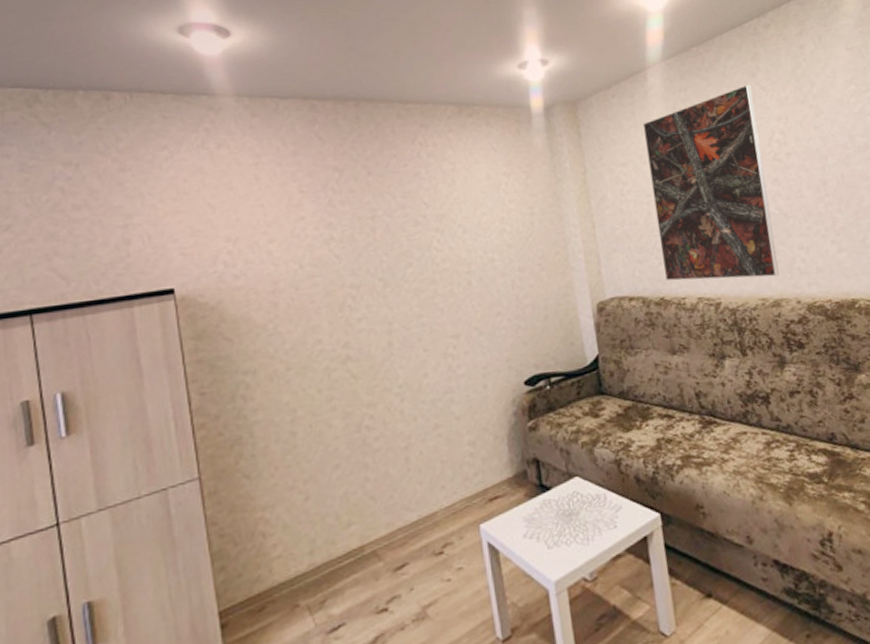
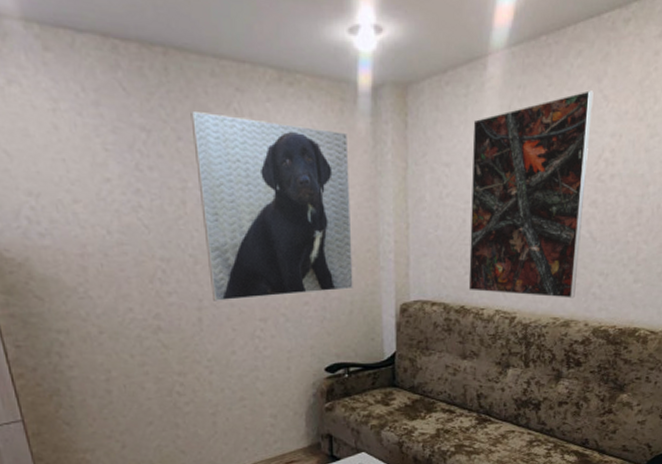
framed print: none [379,148,546,323] -> present [190,112,353,301]

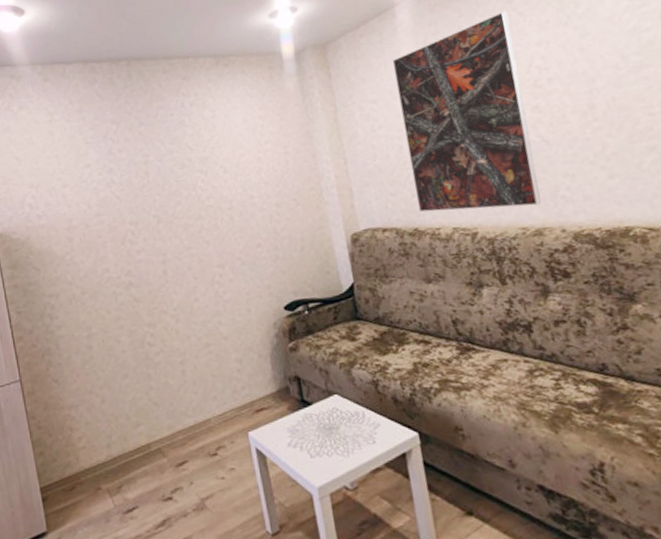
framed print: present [190,112,353,301] -> none [149,92,302,254]

